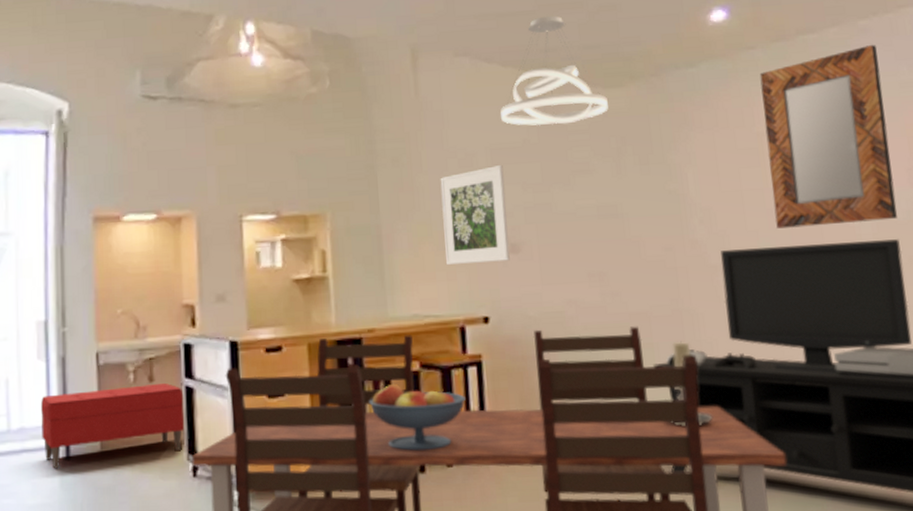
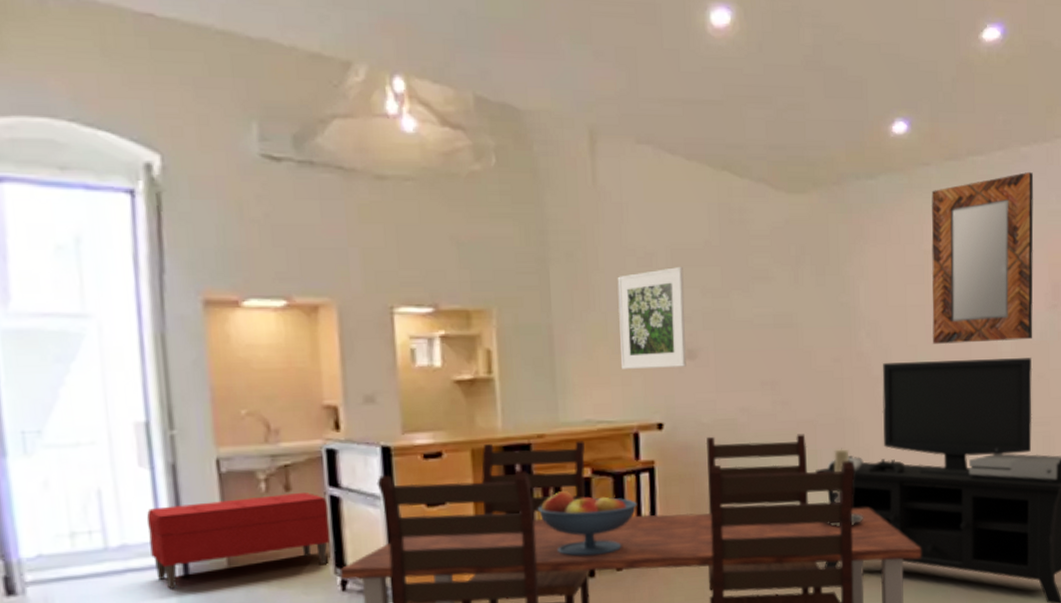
pendant light: present [500,15,608,126] -> none [683,108,790,228]

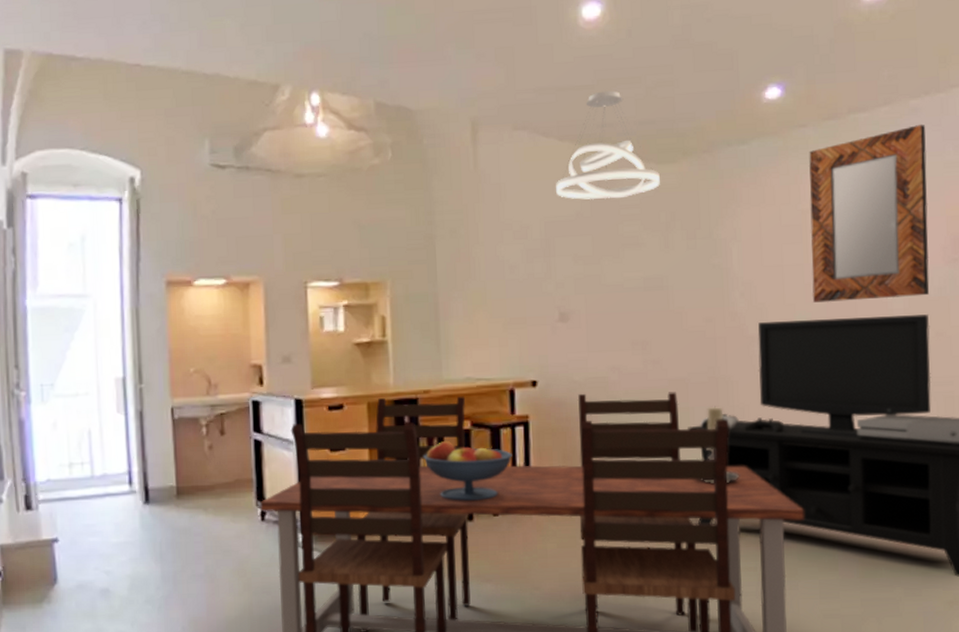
bench: present [146,493,331,589] -> none [120,437,254,512]
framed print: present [617,266,686,369] -> none [495,236,559,332]
pendant light: none [683,108,790,228] -> present [556,90,660,200]

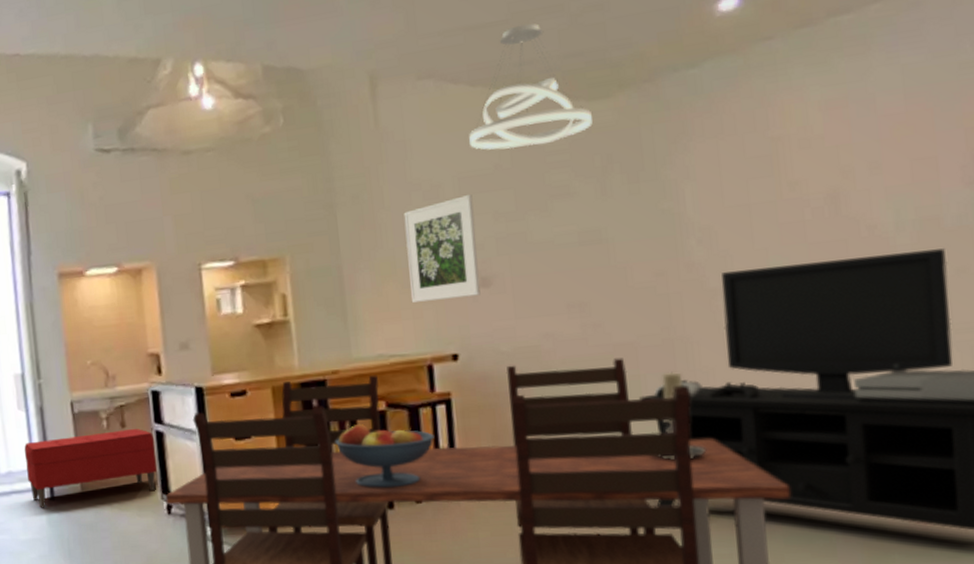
bench: none [120,437,254,512] -> present [24,429,158,508]
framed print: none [495,236,559,332] -> present [403,193,481,303]
home mirror: present [809,124,930,303] -> none [777,19,945,245]

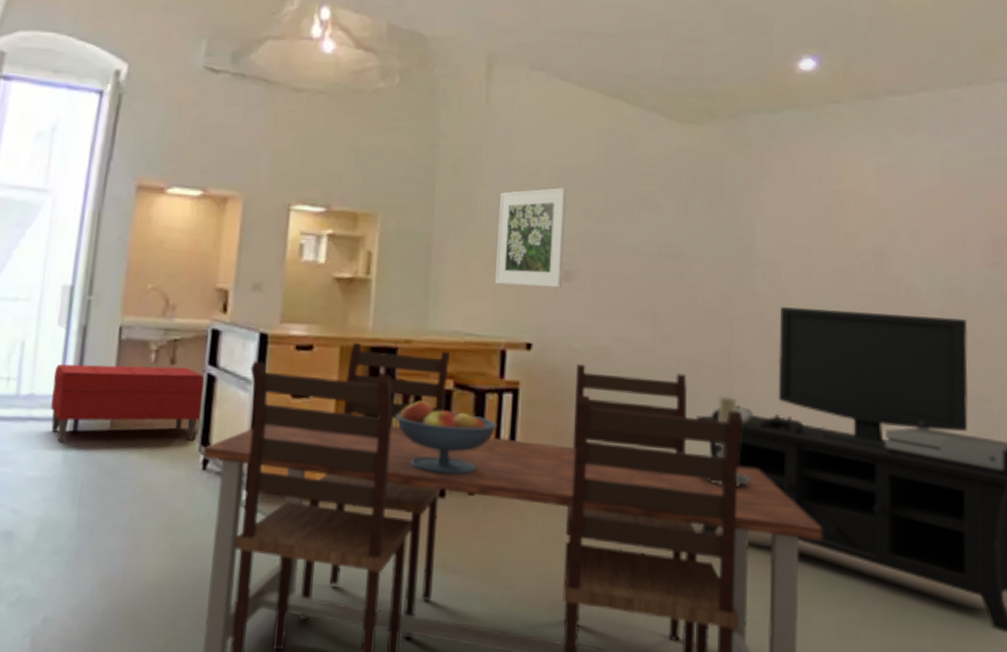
pendant light: present [469,23,593,150] -> none [571,41,683,155]

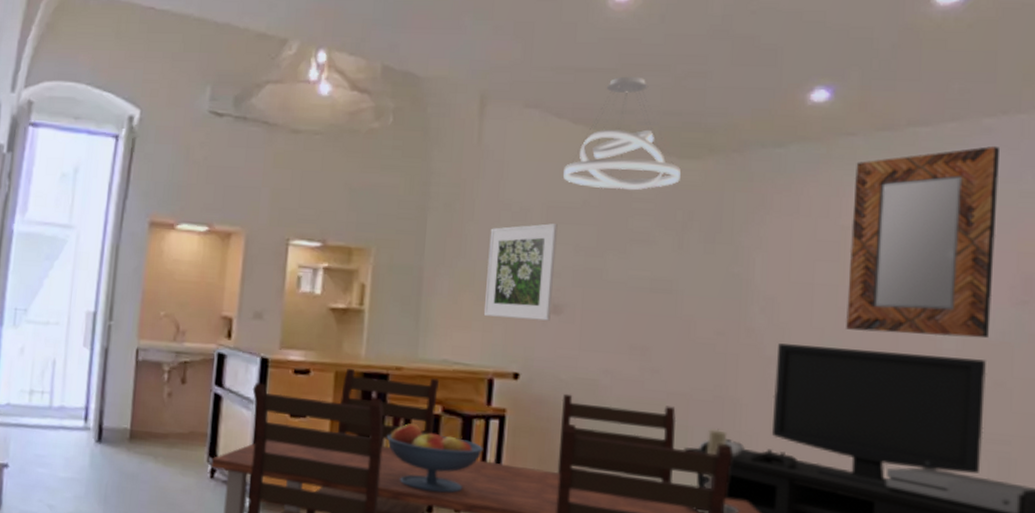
bench: present [51,364,205,442] -> none [79,381,212,451]
pendant light: none [571,41,683,155] -> present [563,76,681,191]
home mirror: none [841,114,968,299] -> present [846,145,999,339]

